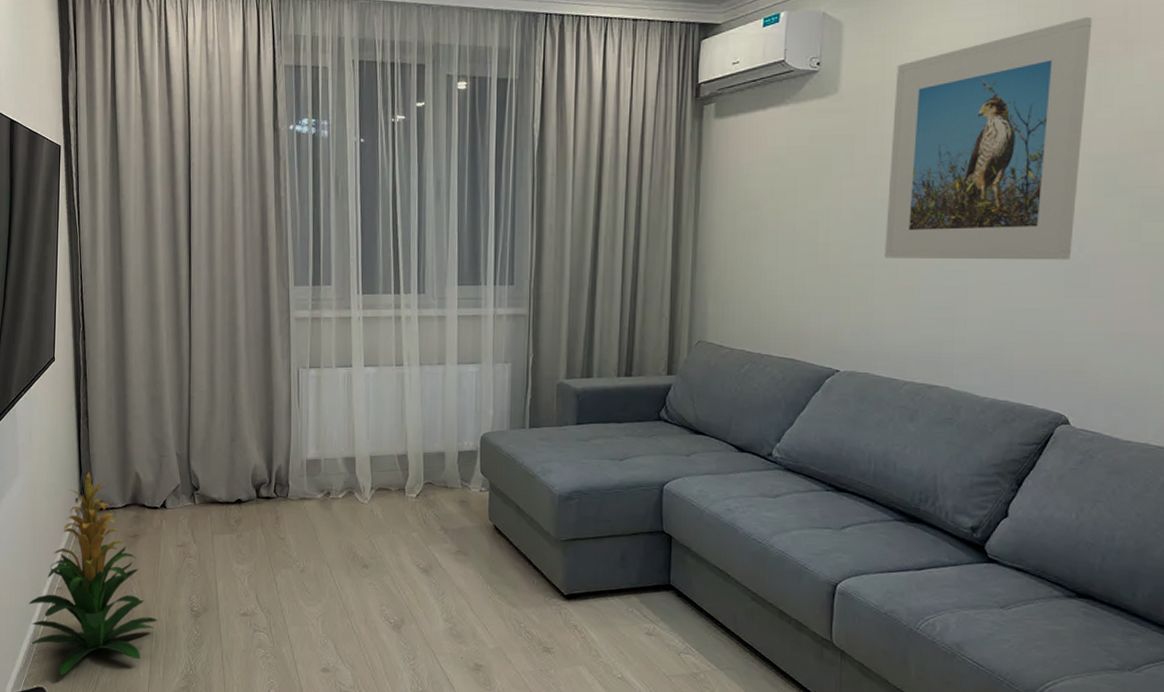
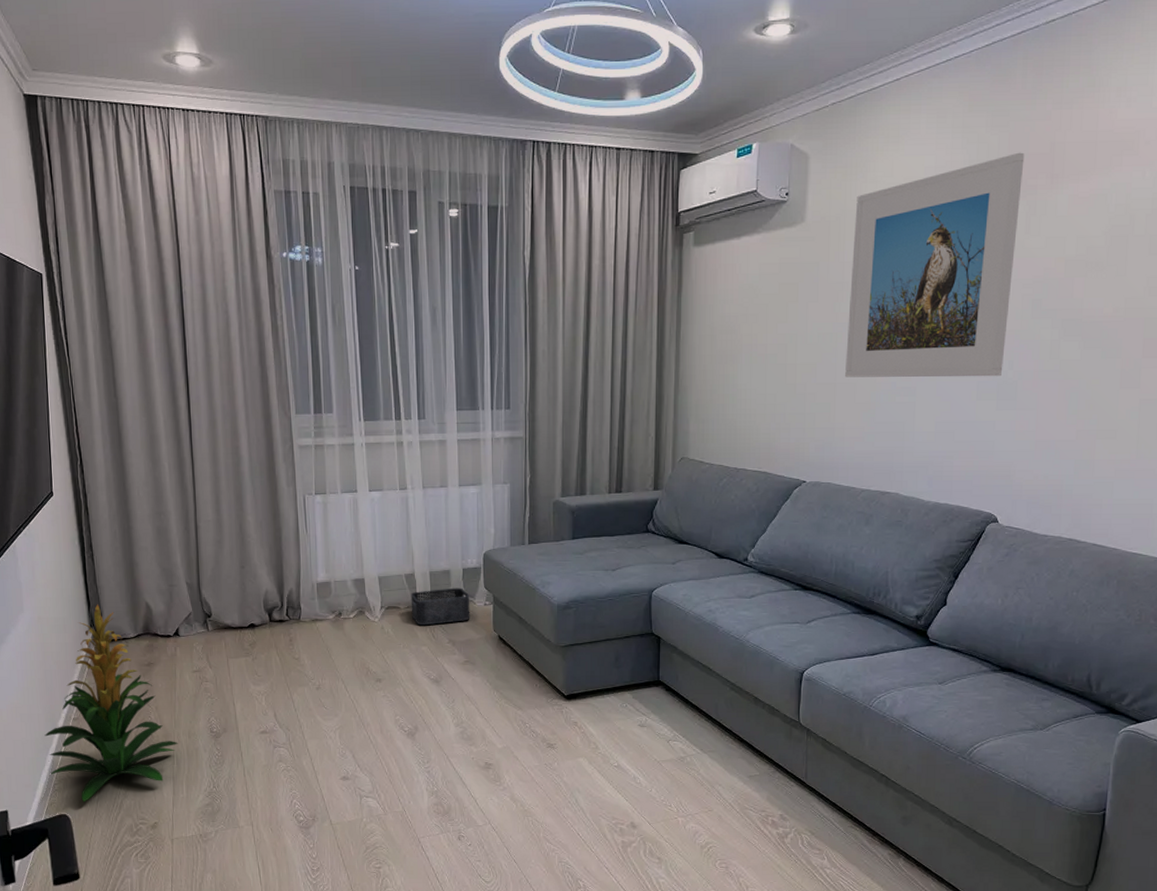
storage bin: none [402,471,465,510] -> present [411,587,470,626]

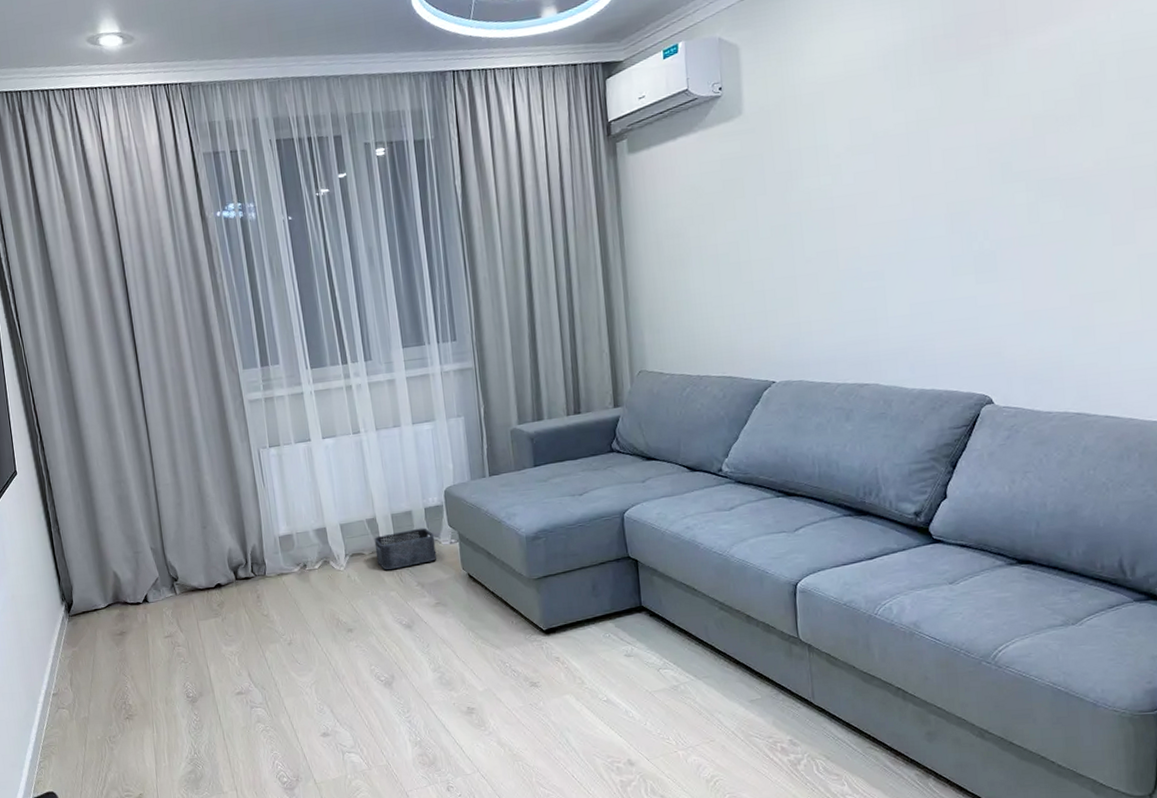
indoor plant: present [44,604,178,802] -> none [26,577,156,778]
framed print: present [845,152,1025,378] -> none [795,12,978,269]

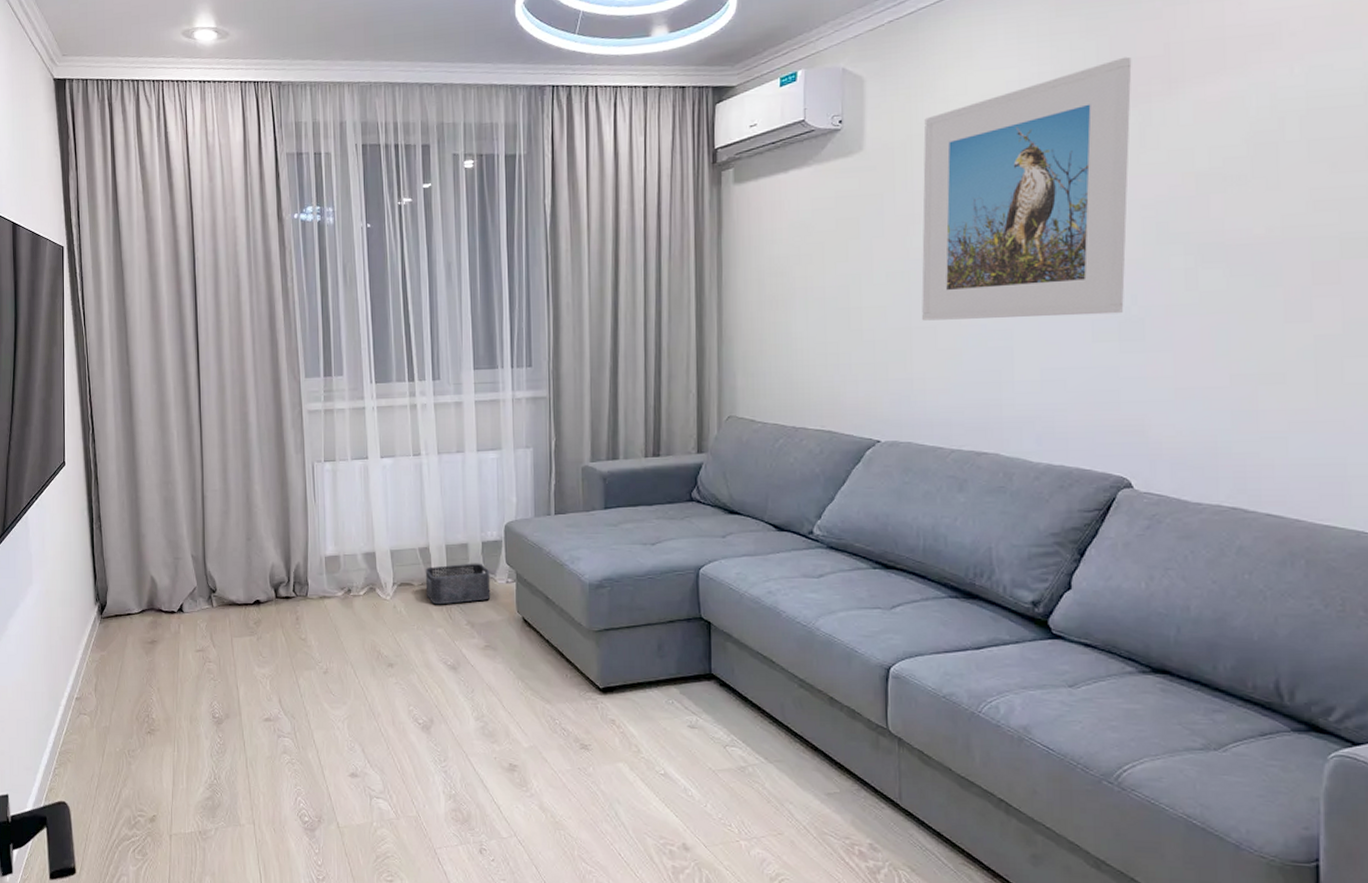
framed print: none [795,12,978,269] -> present [921,56,1132,321]

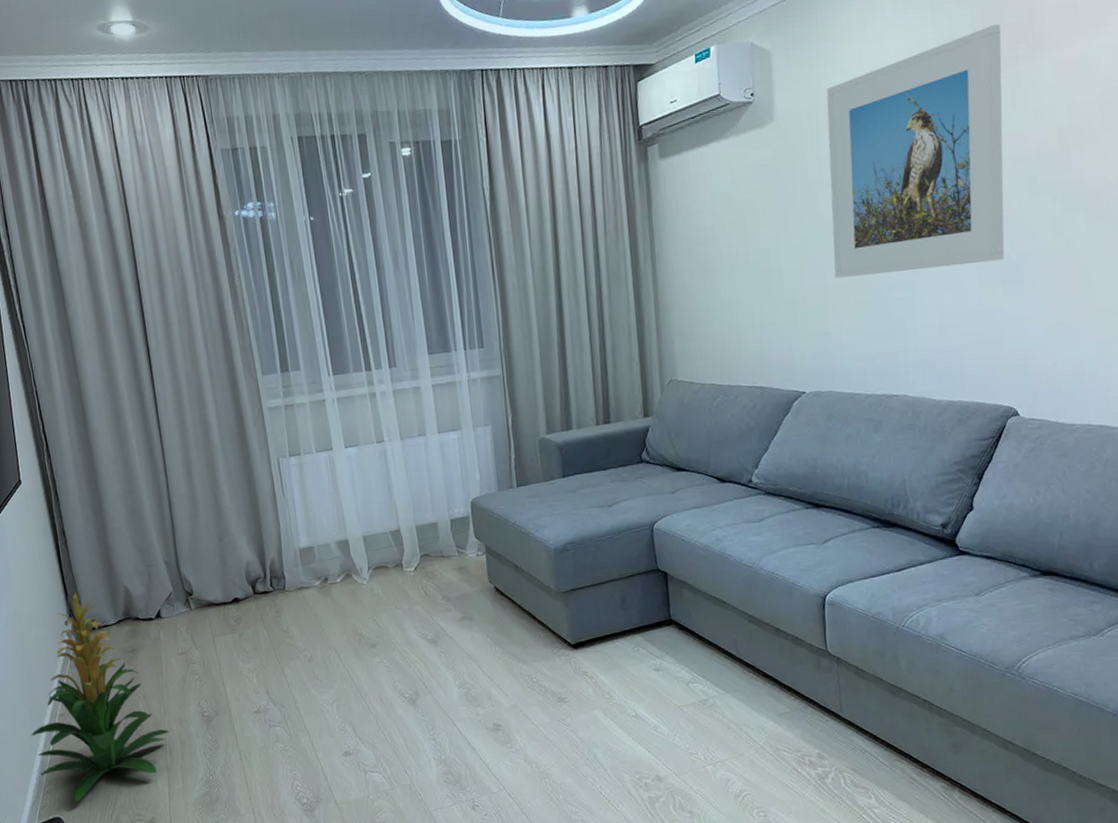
indoor plant: none [47,577,179,789] -> present [31,592,170,803]
storage bin: present [425,563,491,605] -> none [398,540,463,584]

